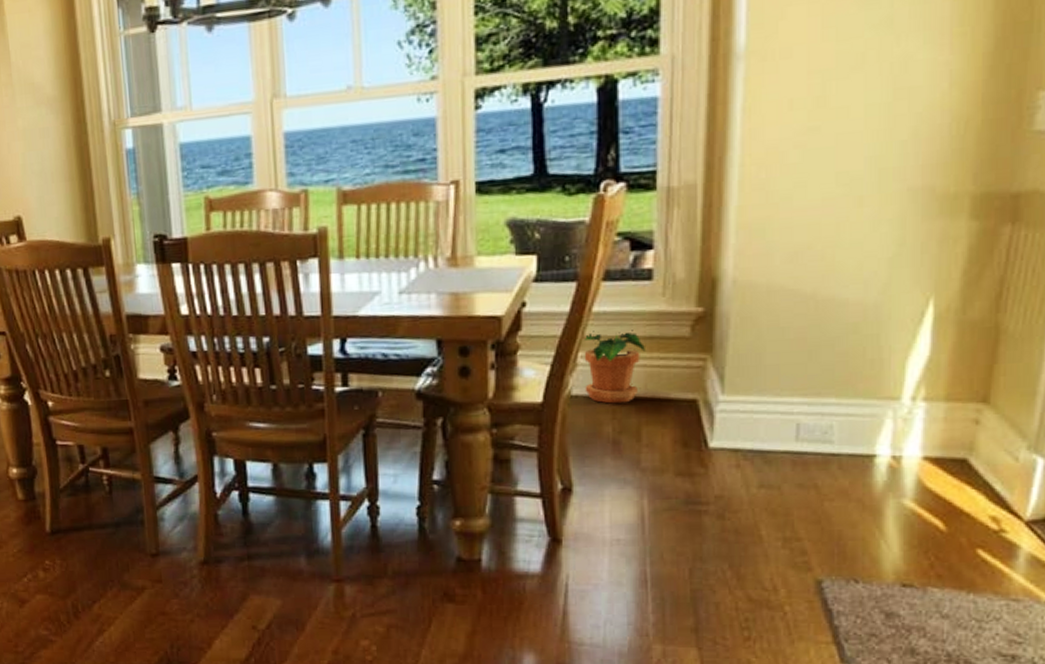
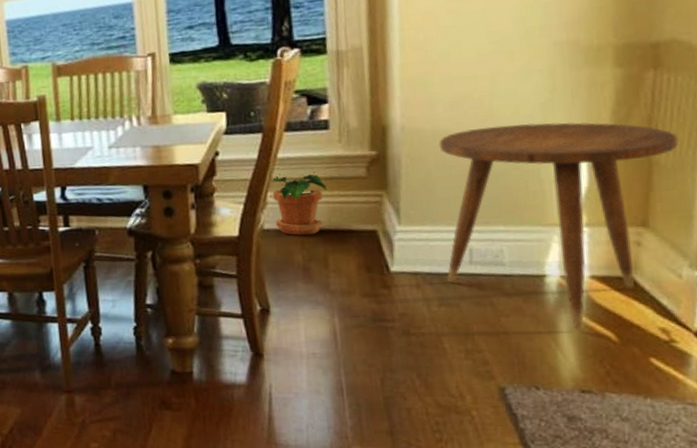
side table: none [770,281,1030,517] -> present [439,122,679,330]

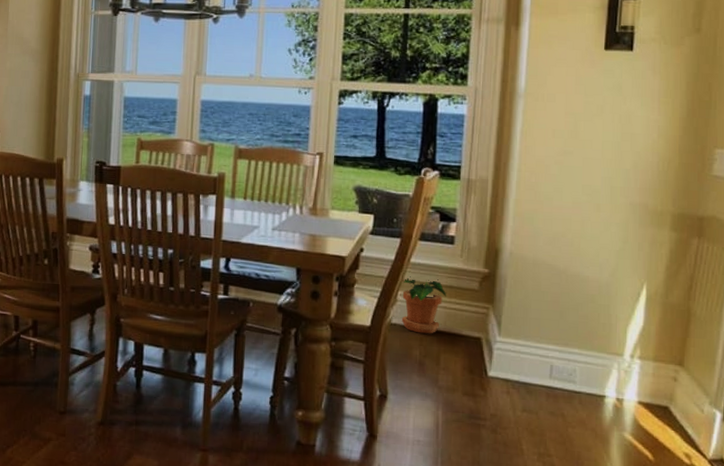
side table: present [439,122,679,330] -> none [531,263,710,447]

